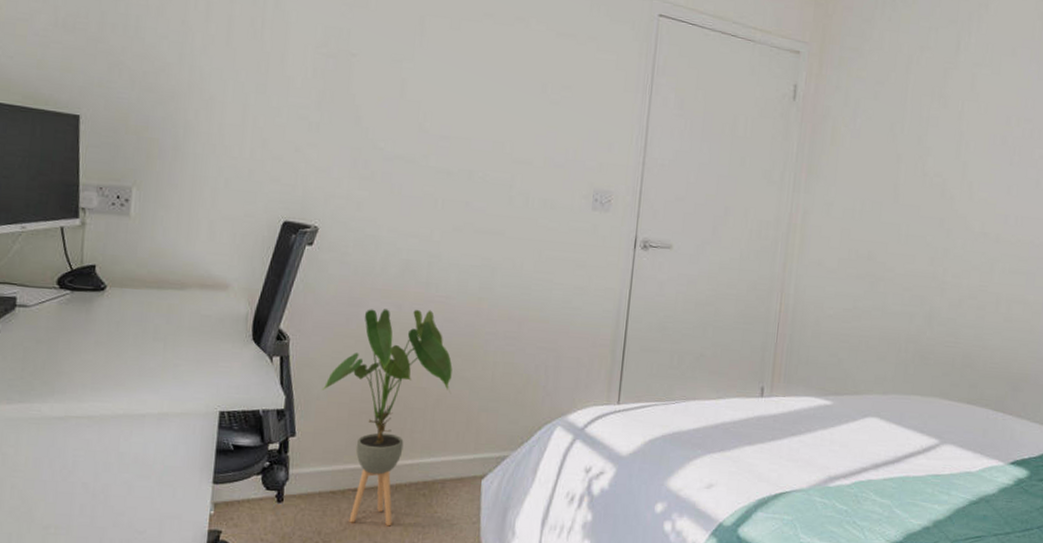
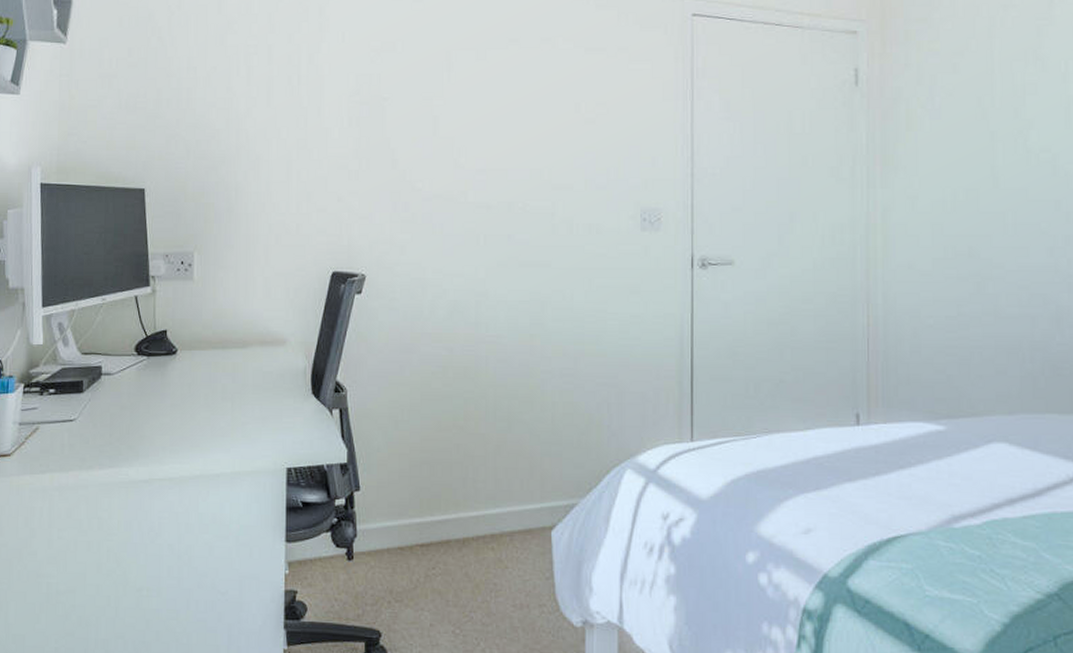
house plant: present [321,309,453,526] -> none [381,351,510,584]

